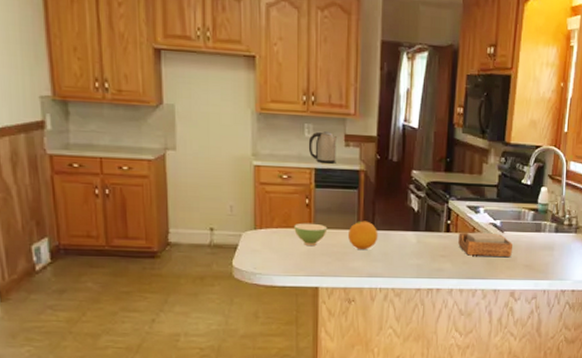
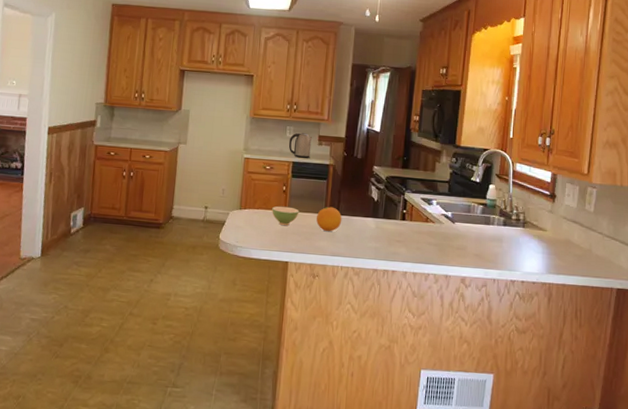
napkin holder: present [458,231,512,258] -> none [413,220,463,247]

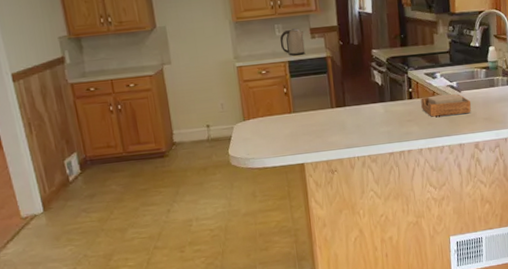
bowl: present [271,206,300,226] -> none [276,108,306,128]
fruit: present [316,206,342,232] -> none [324,99,350,126]
napkin holder: none [413,220,463,247] -> present [421,94,471,117]

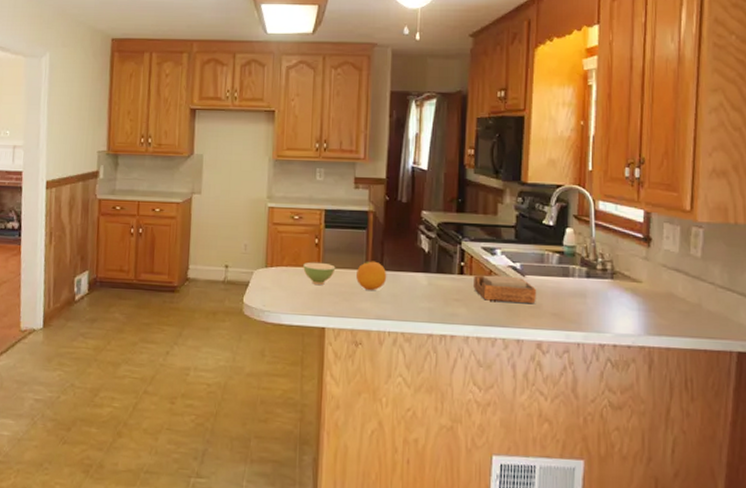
bowl: none [276,108,306,128] -> present [302,262,336,285]
kettle: present [279,28,306,57] -> none [319,175,346,206]
fruit: none [324,99,350,126] -> present [356,261,387,291]

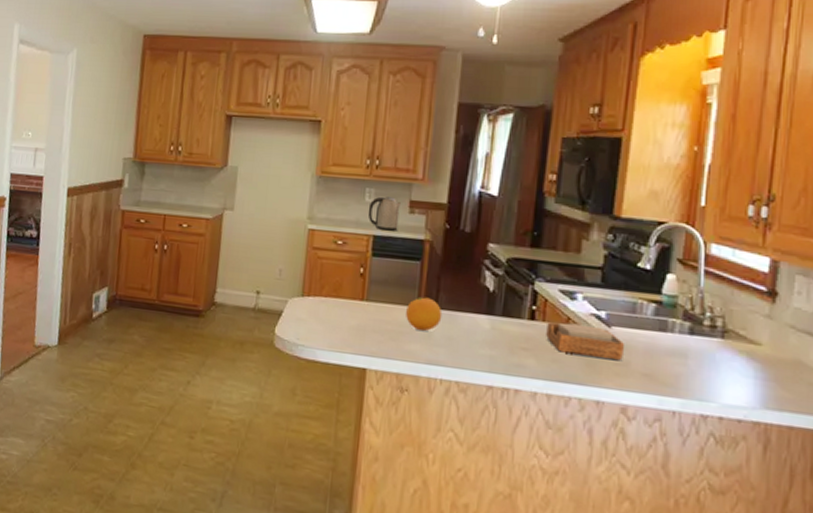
bowl: present [302,262,336,285] -> none [343,293,382,320]
kettle: none [319,175,346,206] -> present [368,197,400,232]

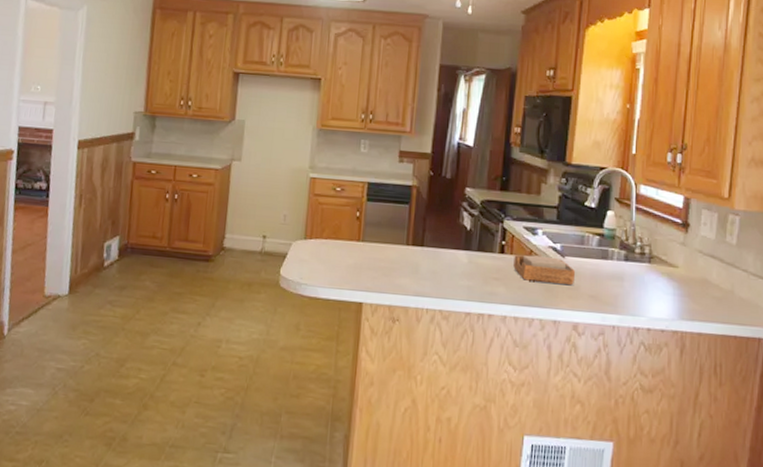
kettle: present [368,197,400,232] -> none [363,147,391,179]
fruit: present [406,296,443,332] -> none [397,236,428,267]

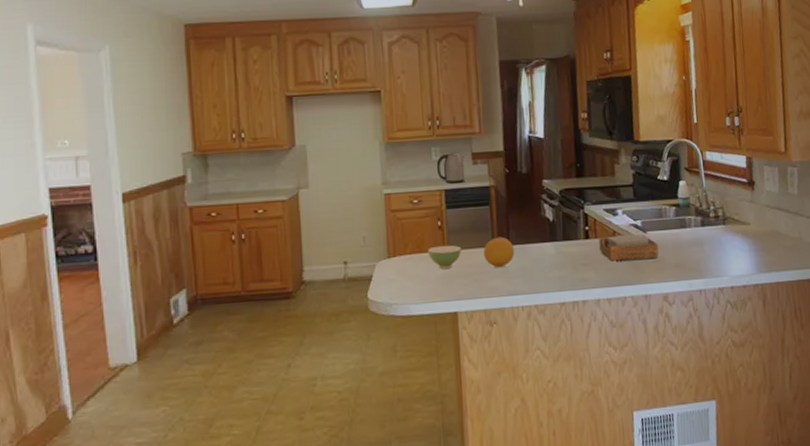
bowl: none [342,235,376,259] -> present [427,245,462,269]
kettle: none [363,147,391,179] -> present [436,152,465,185]
fruit: none [397,236,428,267] -> present [484,236,515,268]

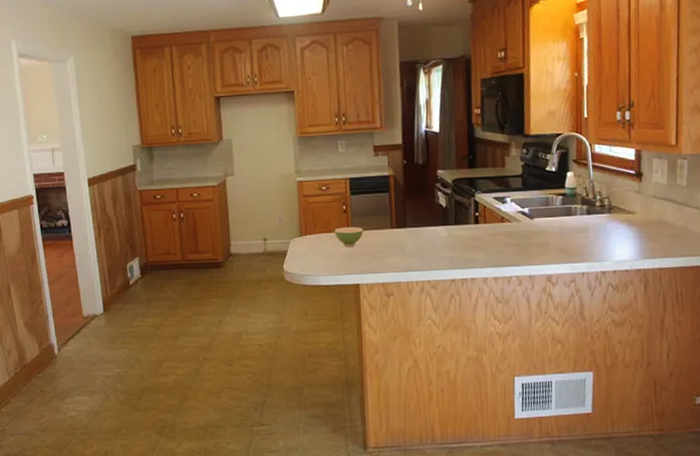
kettle: present [436,152,465,185] -> none [342,145,368,174]
fruit: present [484,236,515,268] -> none [383,220,411,247]
napkin holder: present [599,234,659,261] -> none [488,220,544,244]

